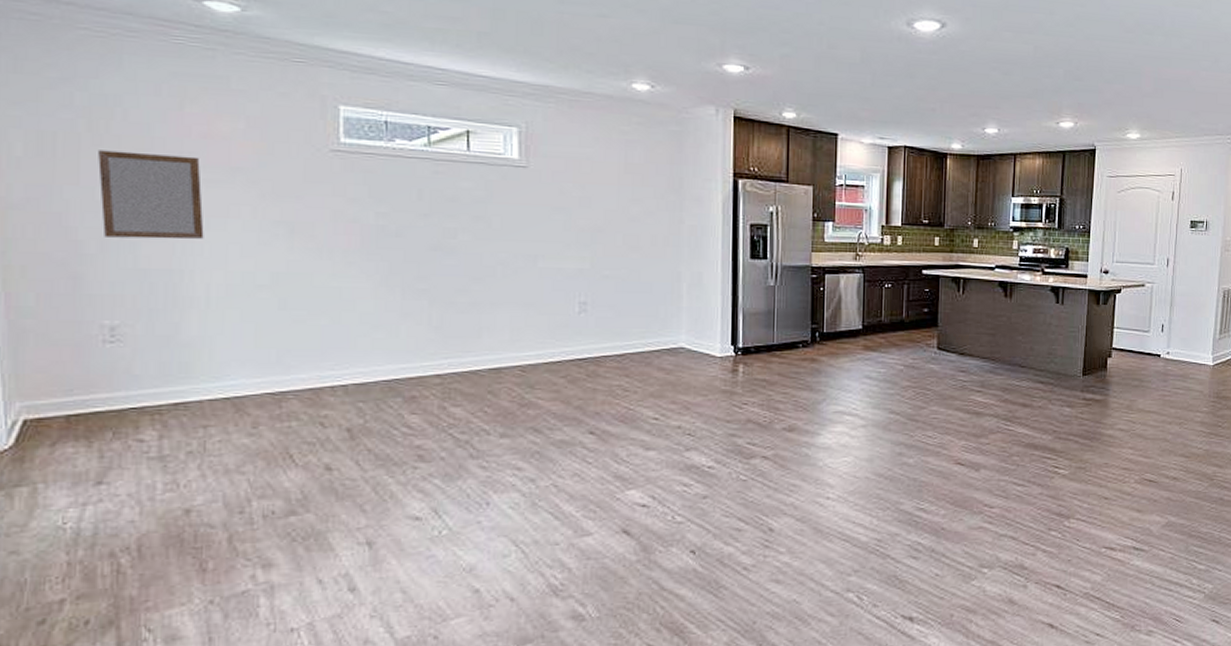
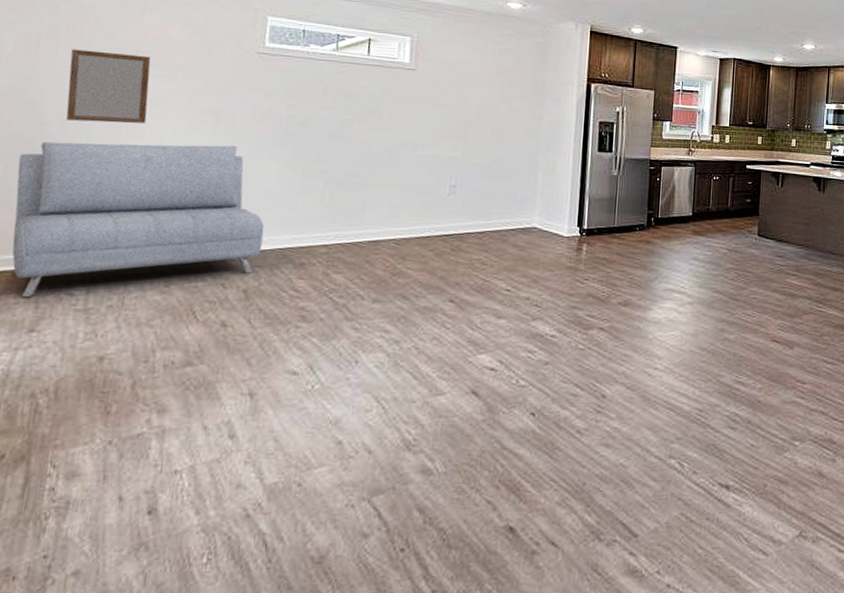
sofa: none [52,262,364,446] -> present [12,141,265,298]

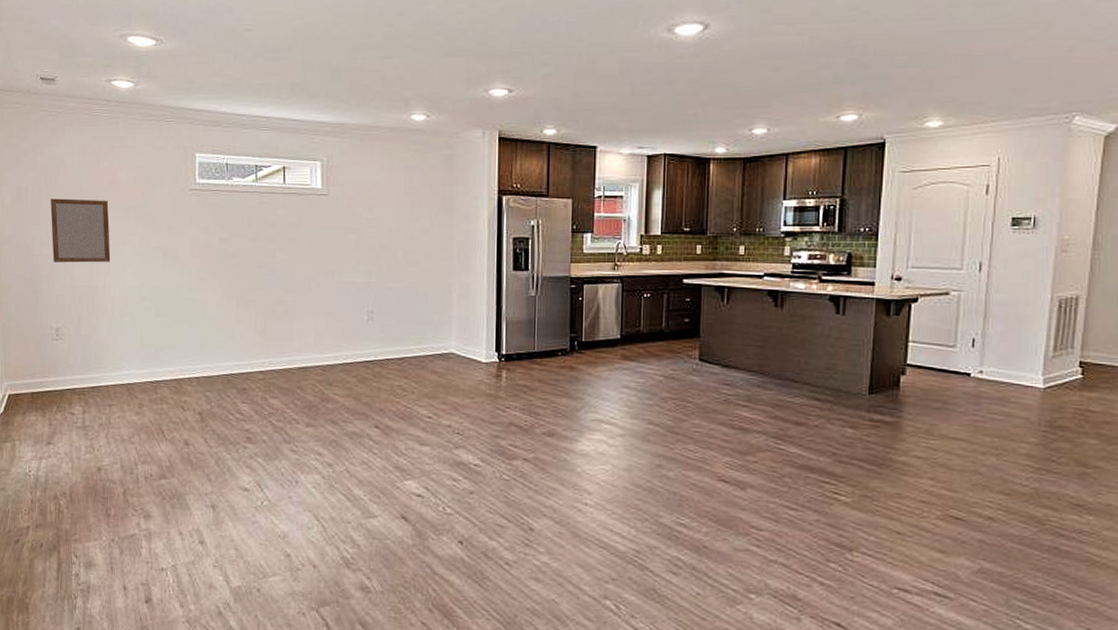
sofa: present [12,141,265,298] -> none [24,278,210,416]

